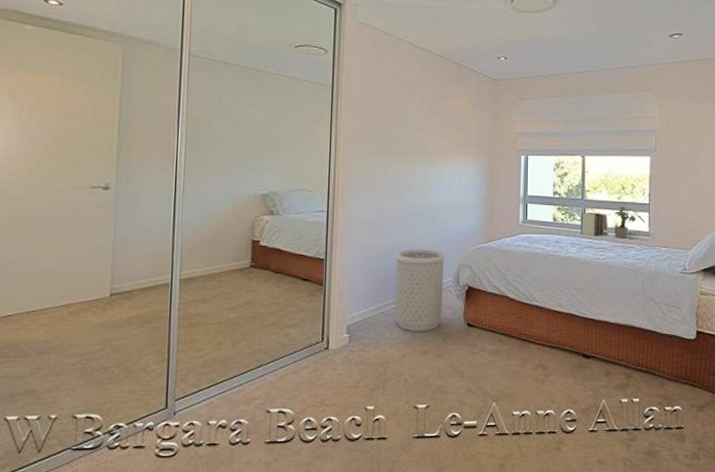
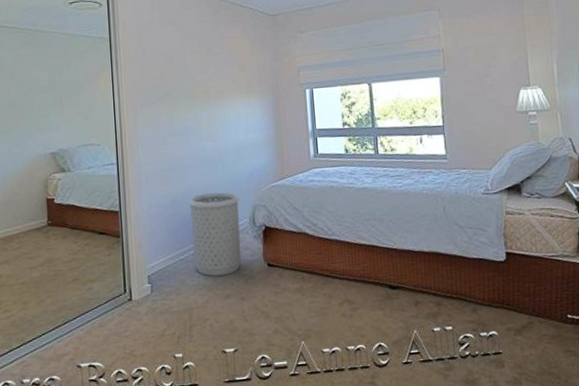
books: present [580,213,609,237] -> none [373,140,405,165]
potted plant: present [614,206,645,240] -> none [407,131,440,165]

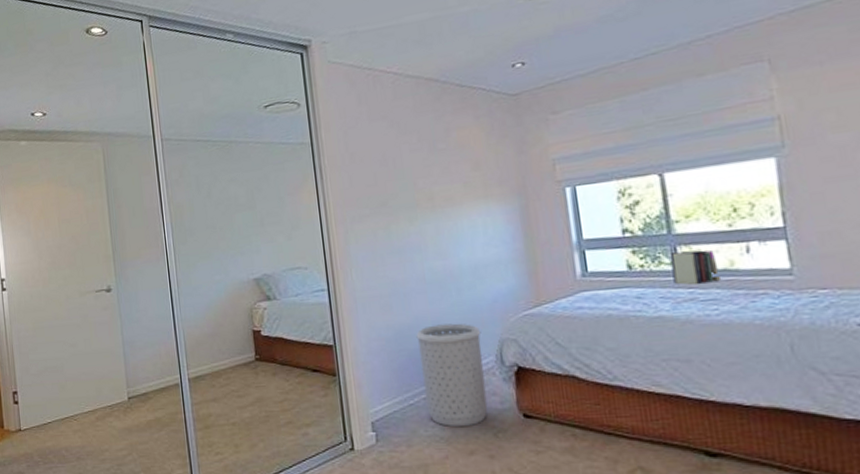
books: none [373,140,405,165] -> present [669,250,722,286]

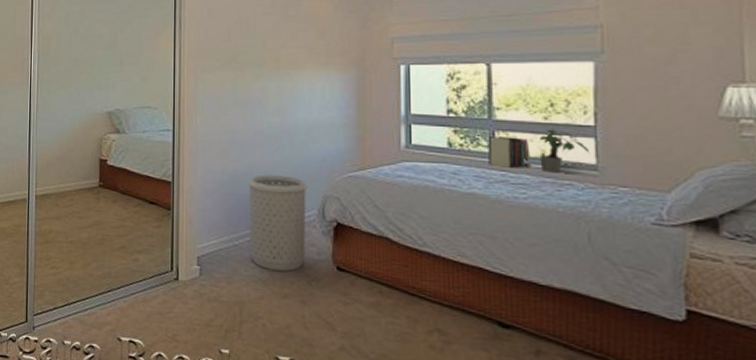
potted plant: none [725,236,781,285] -> present [539,129,589,174]

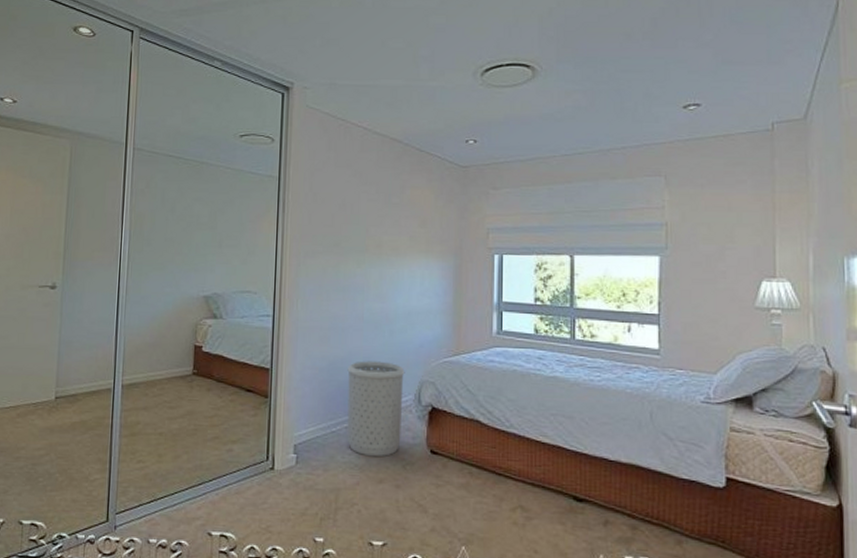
books: present [488,137,533,169] -> none [569,324,607,354]
potted plant: present [539,129,589,174] -> none [612,317,653,358]

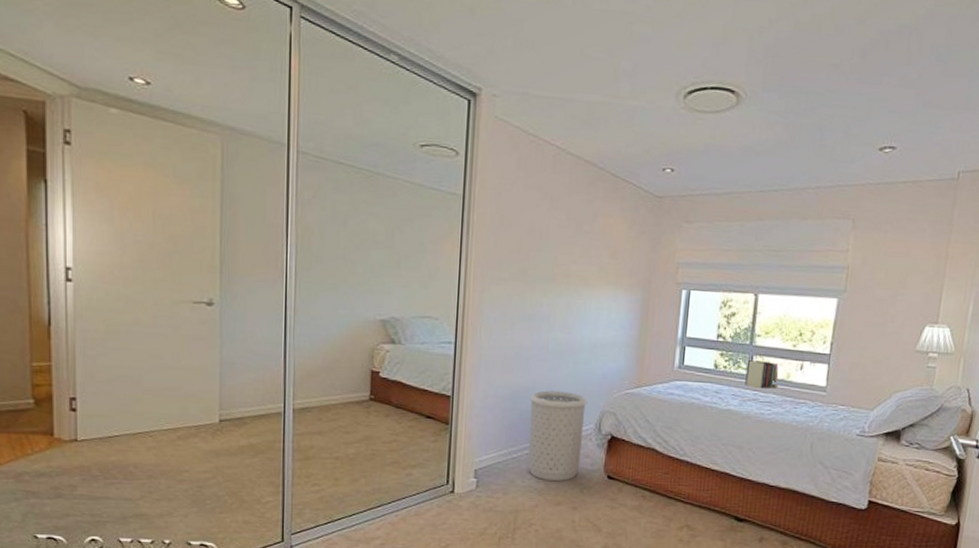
books: none [569,324,607,354] -> present [745,360,779,389]

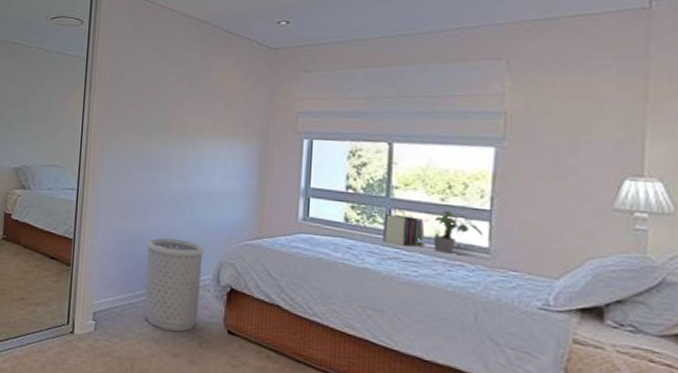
potted plant: none [784,355,822,394] -> present [433,210,482,255]

